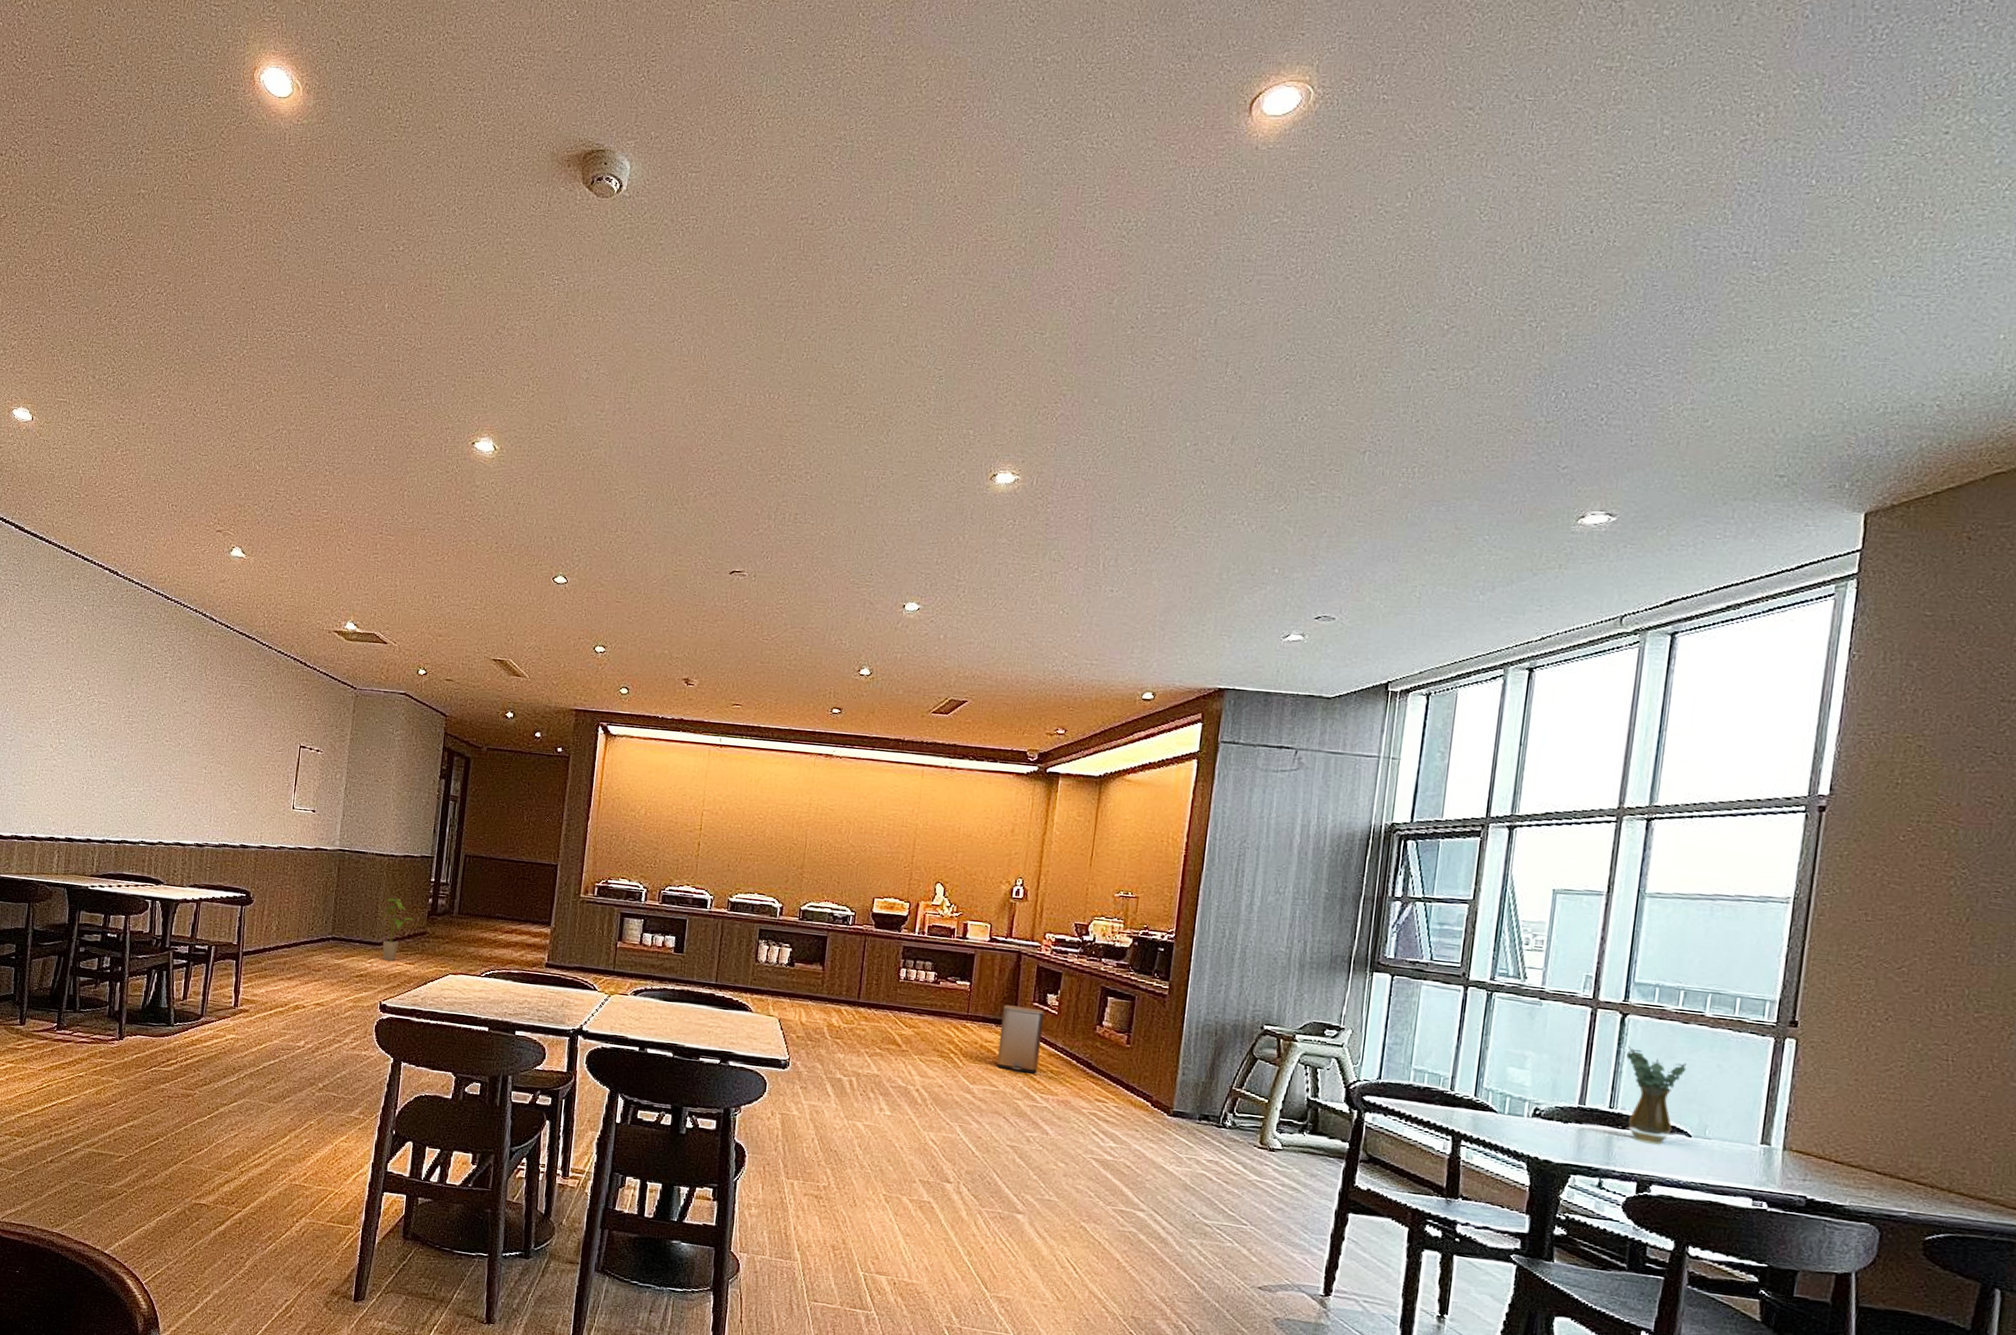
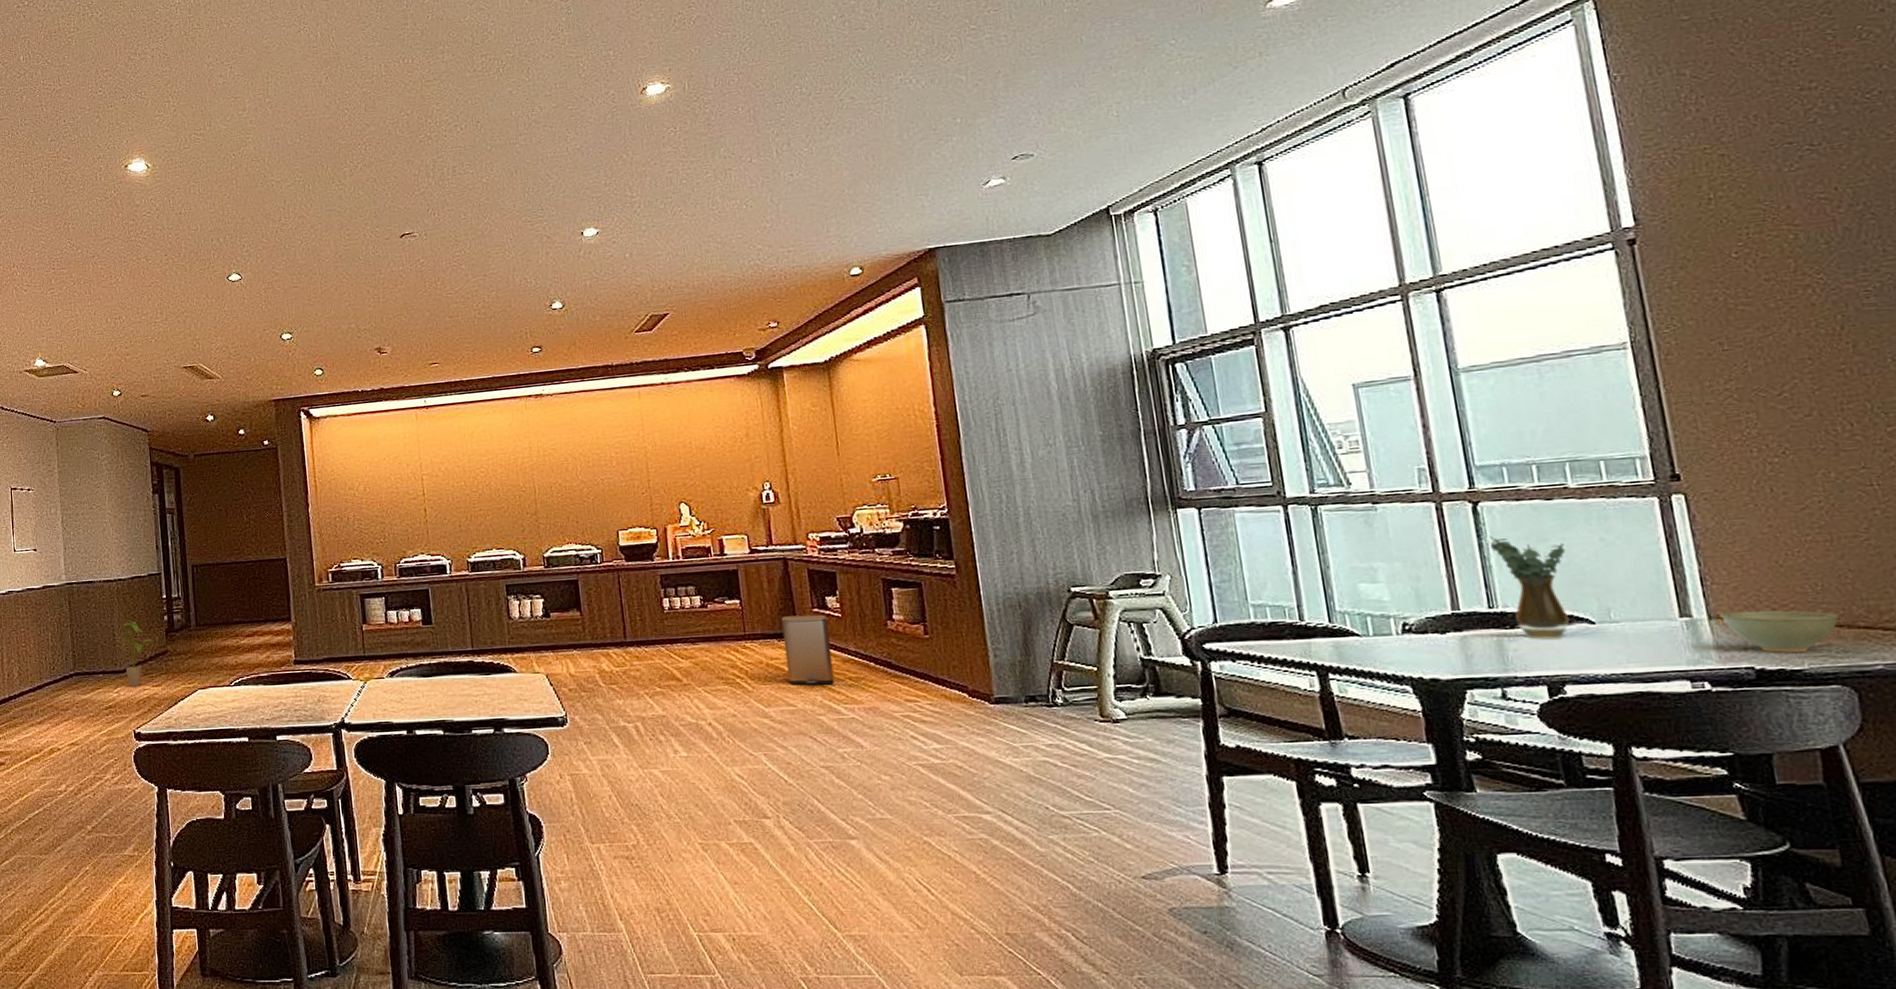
bowl: none [1793,1146,1887,1192] -> present [1720,610,1840,654]

